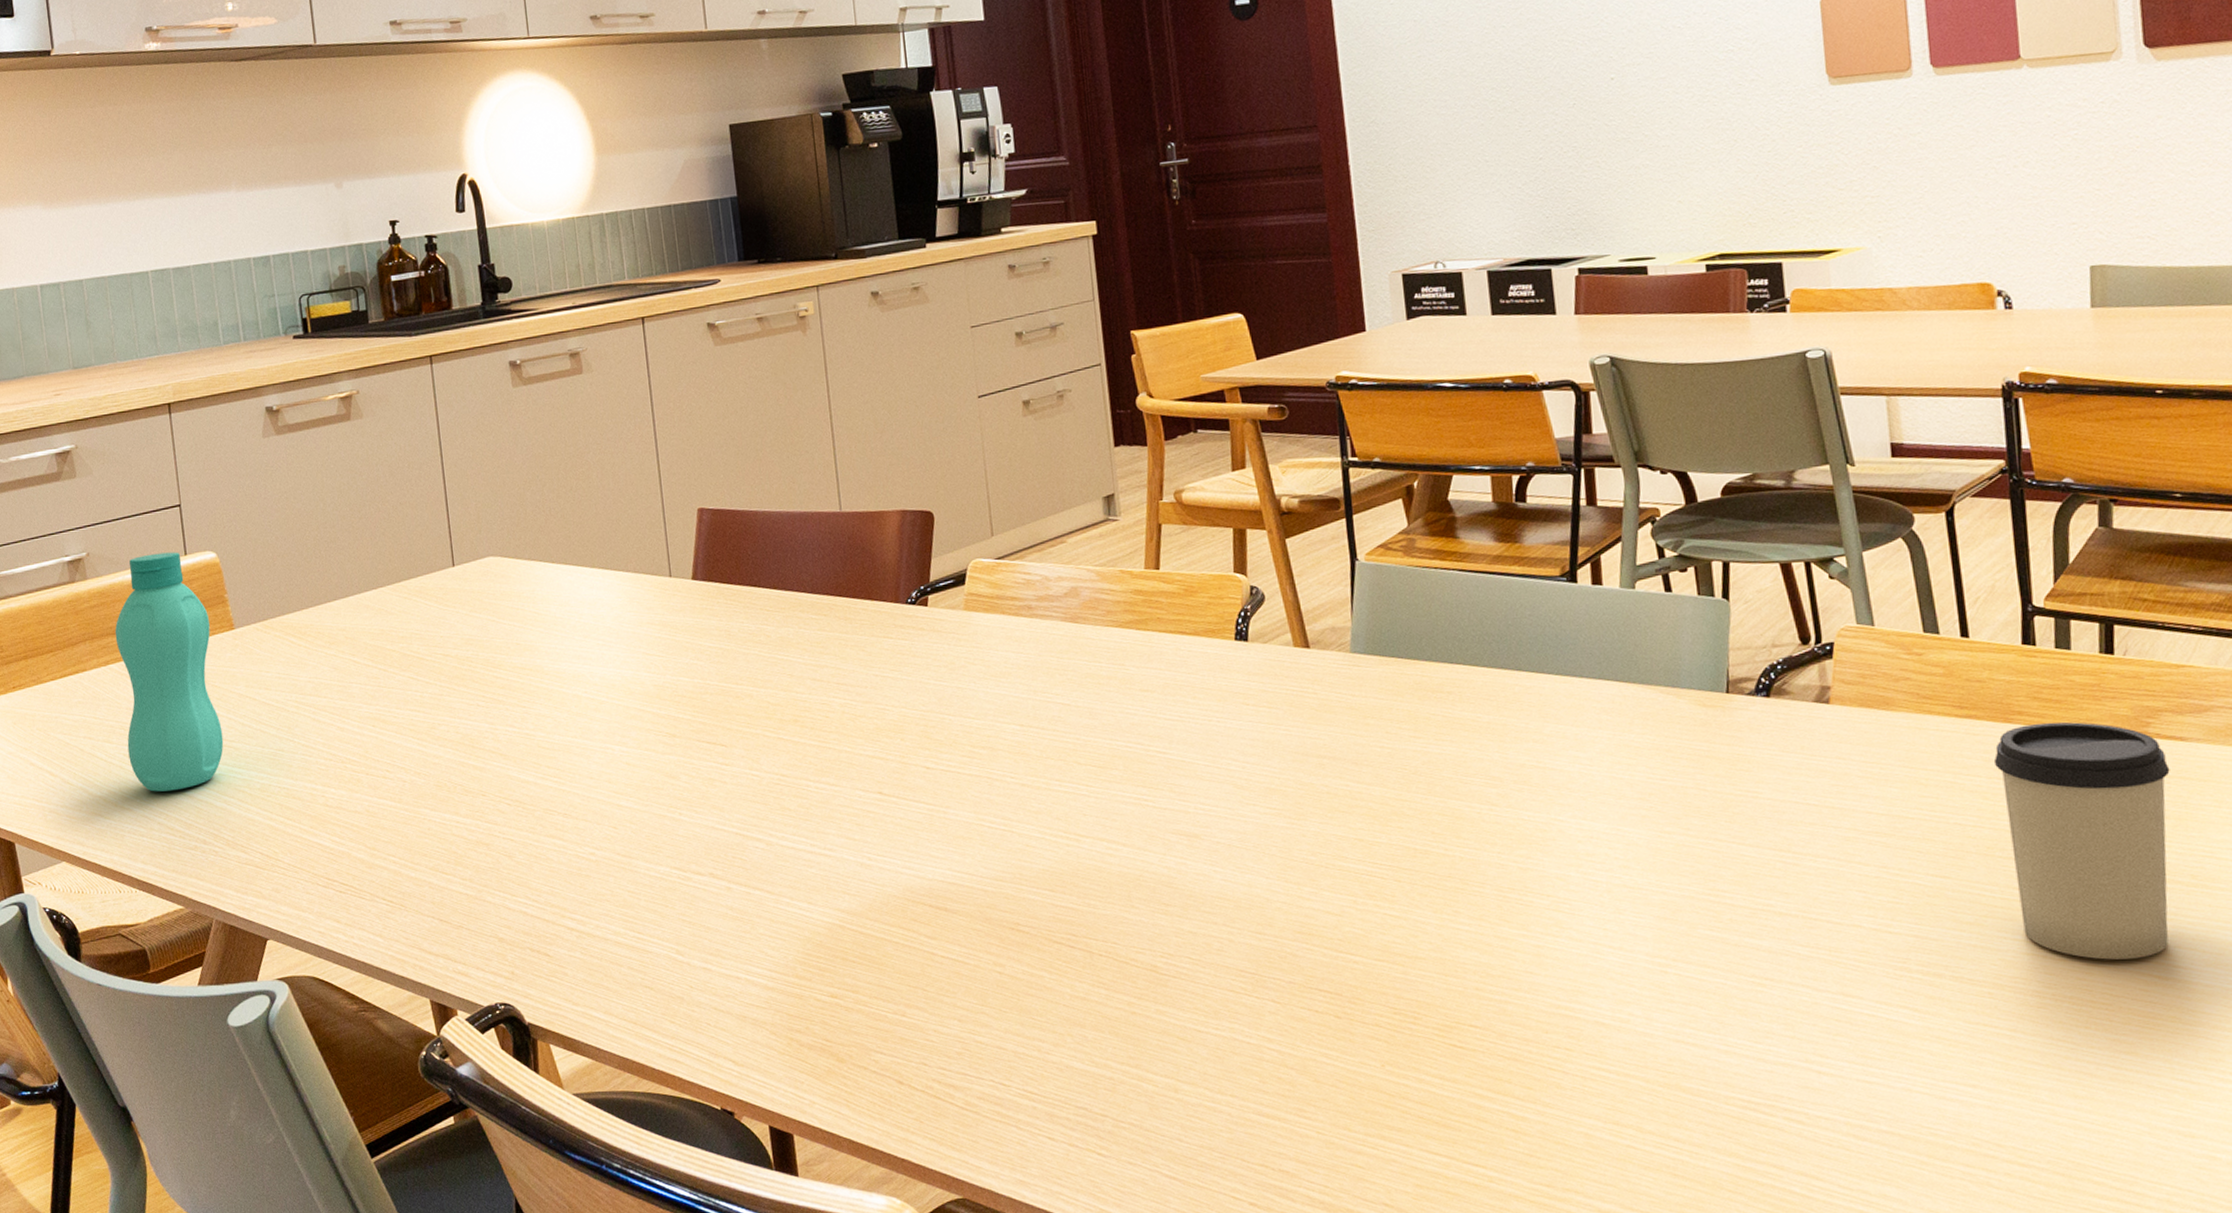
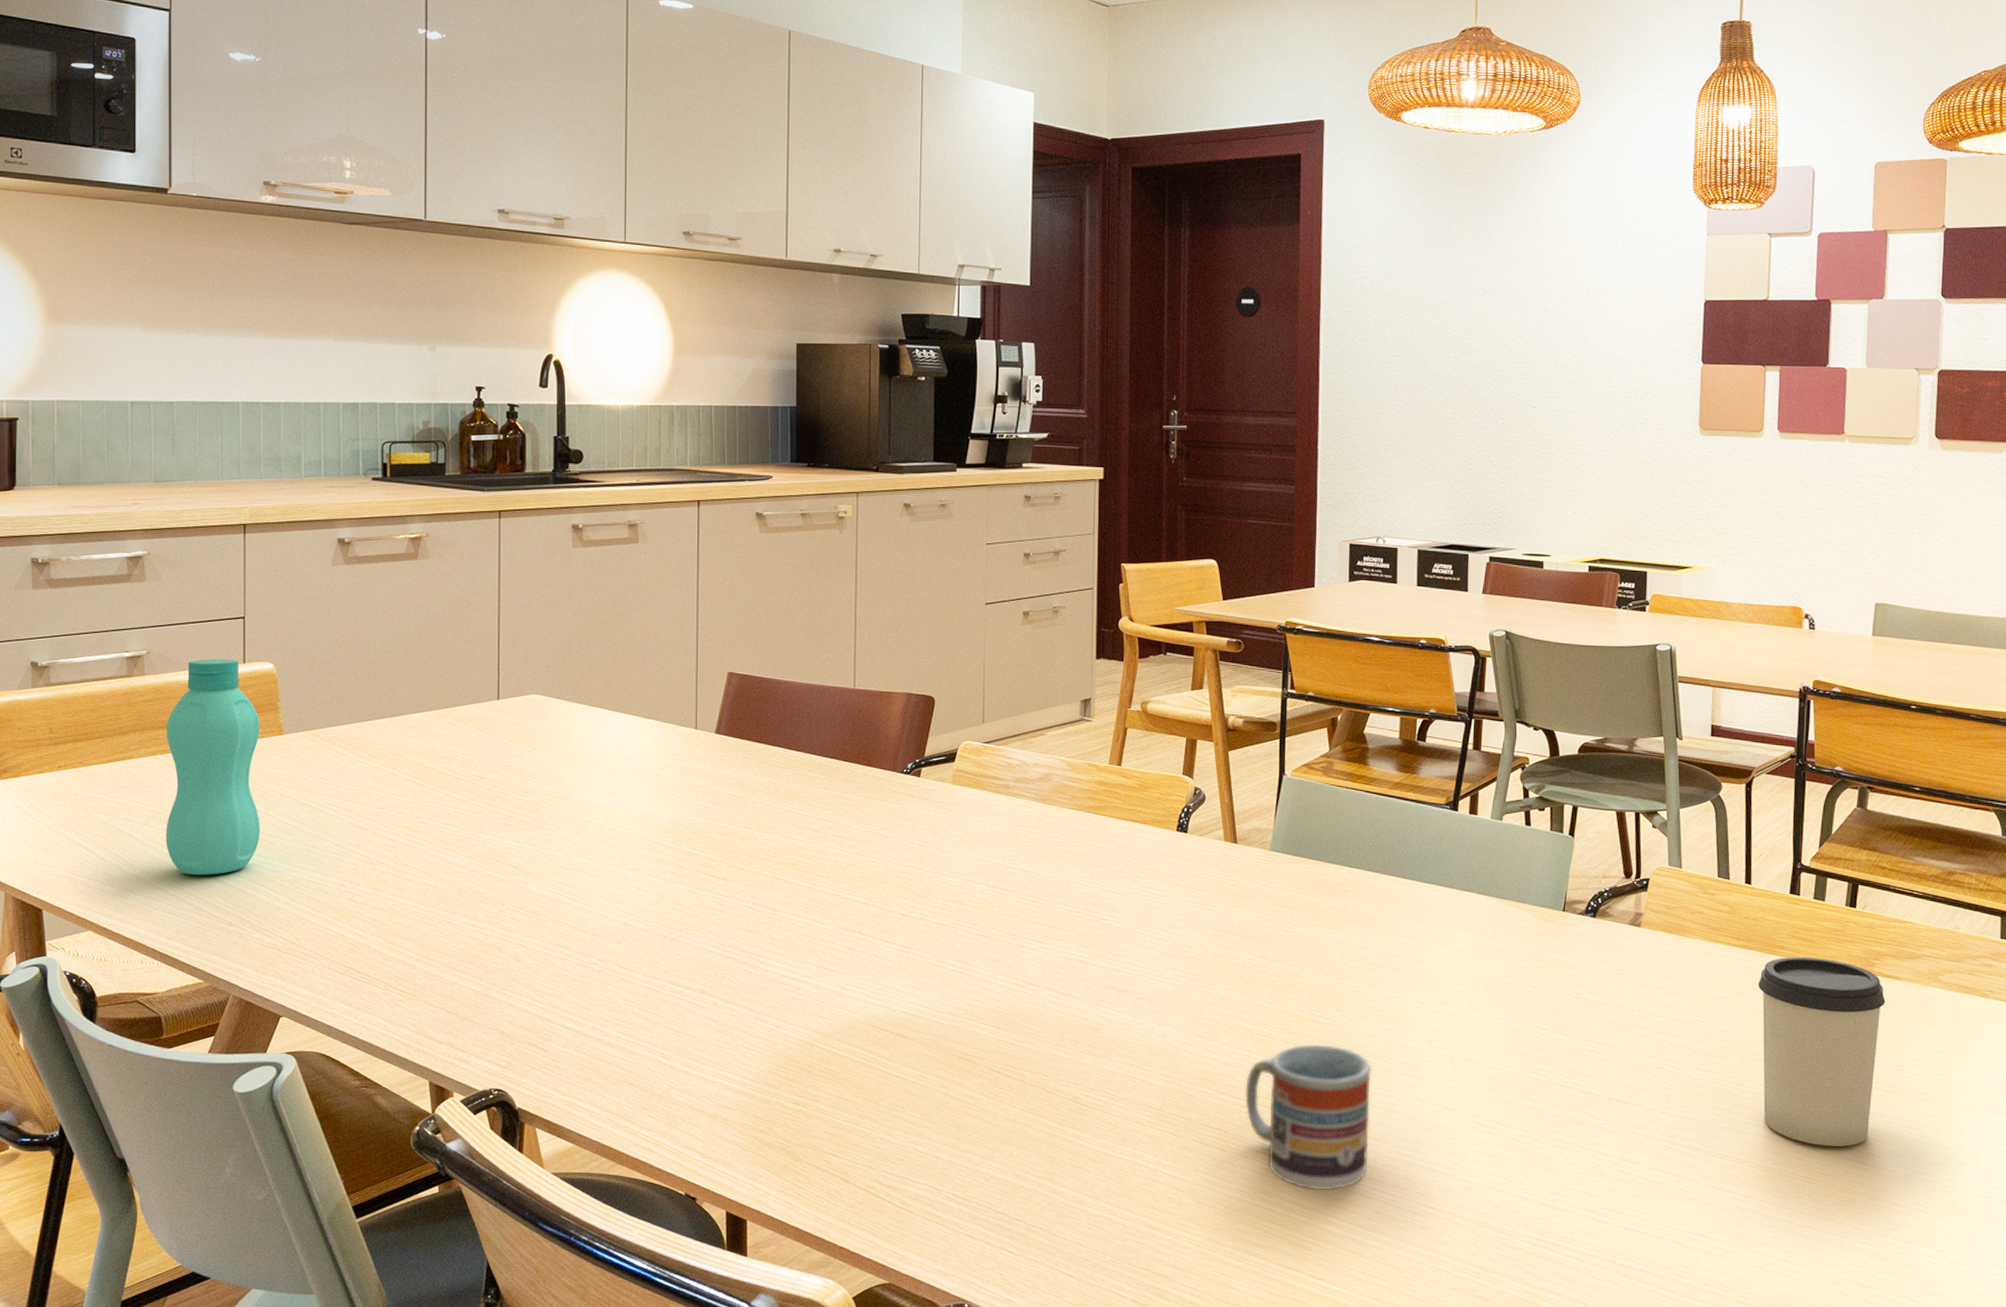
cup: none [1355,880,1519,1058] -> present [1245,1044,1372,1191]

